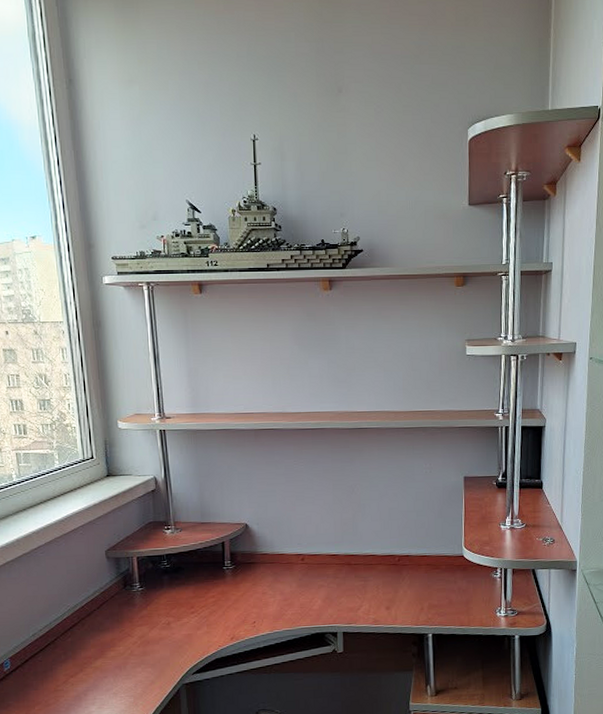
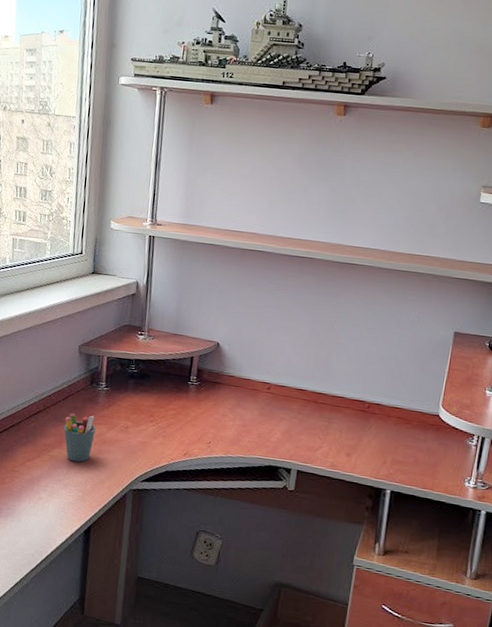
pen holder: none [102,618,137,668] -> present [63,413,96,462]

